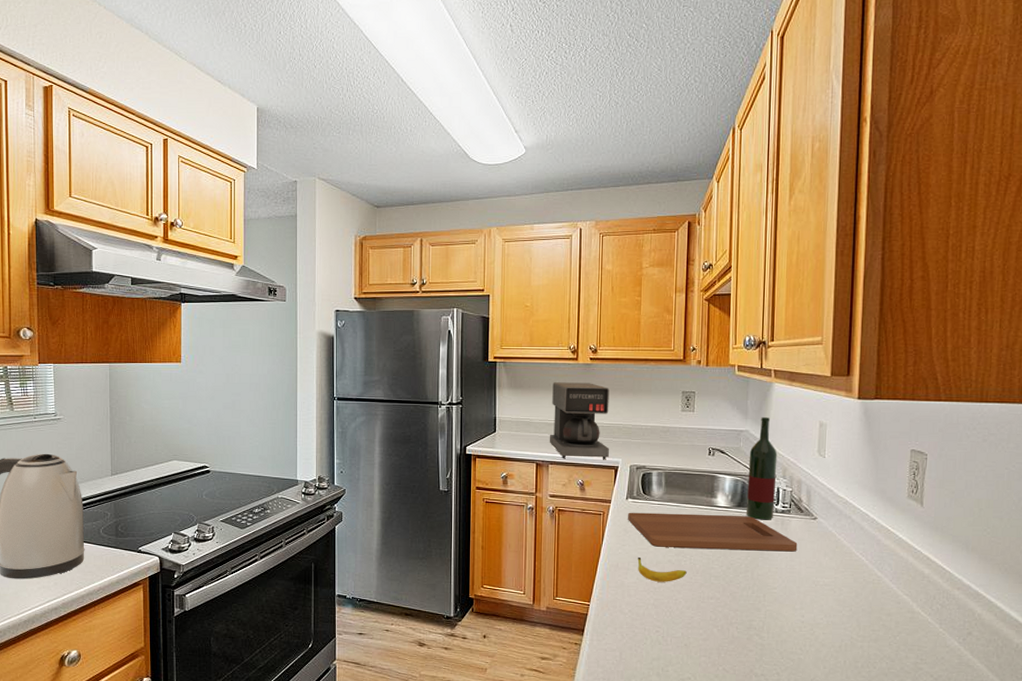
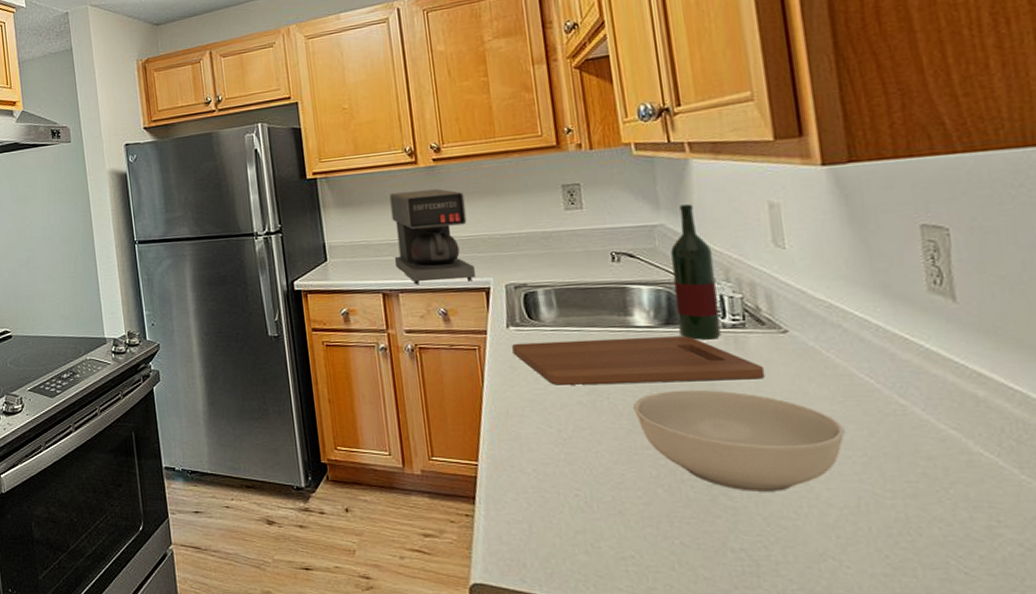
fruit: present [637,556,687,582] -> none [533,399,607,431]
bowl: none [706,556,841,634] -> present [632,389,845,492]

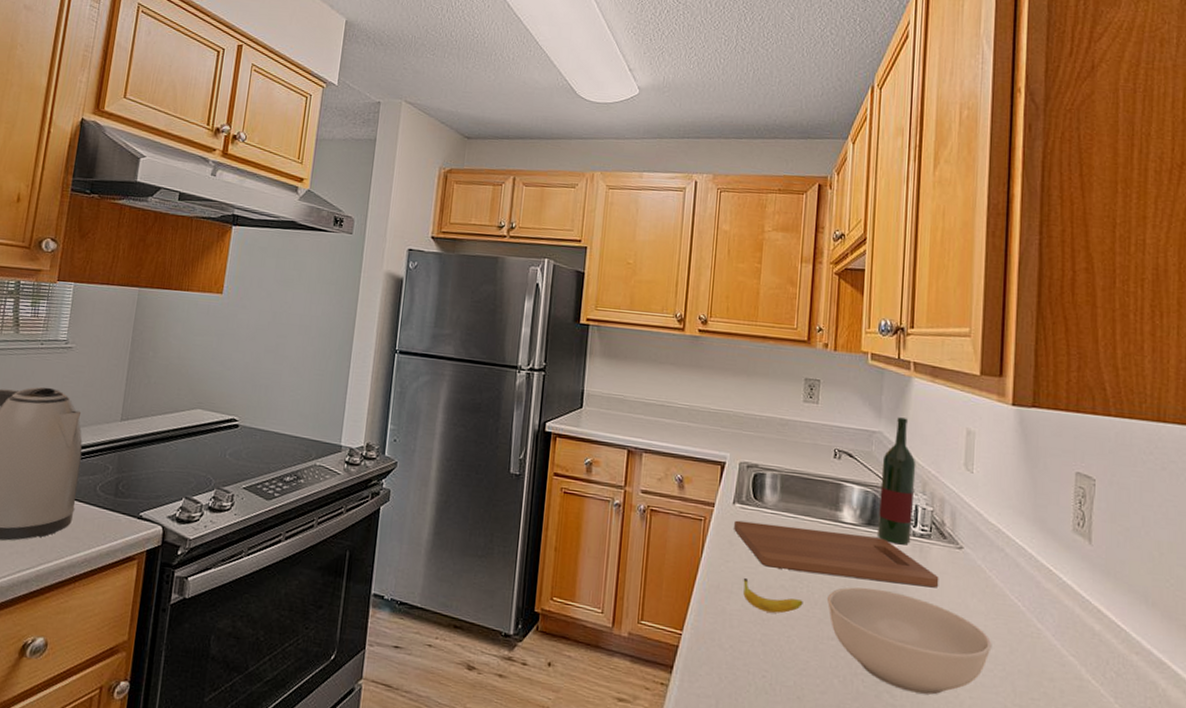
coffee maker: present [389,189,475,284] -> none [644,354,720,453]
fruit: none [533,399,607,431] -> present [743,577,803,614]

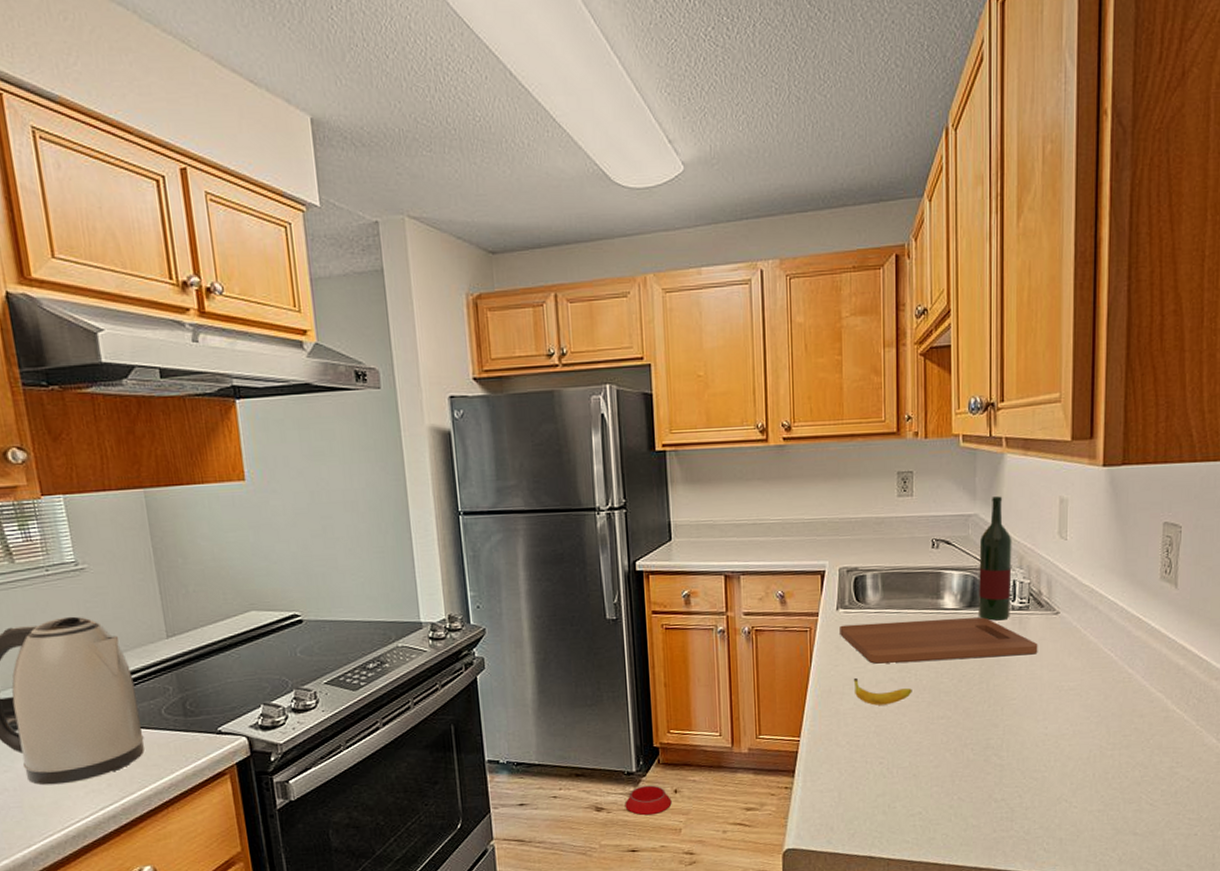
pet bowl: none [496,651,544,686] -> present [625,785,672,816]
bowl: present [826,587,992,695] -> none [934,664,1088,751]

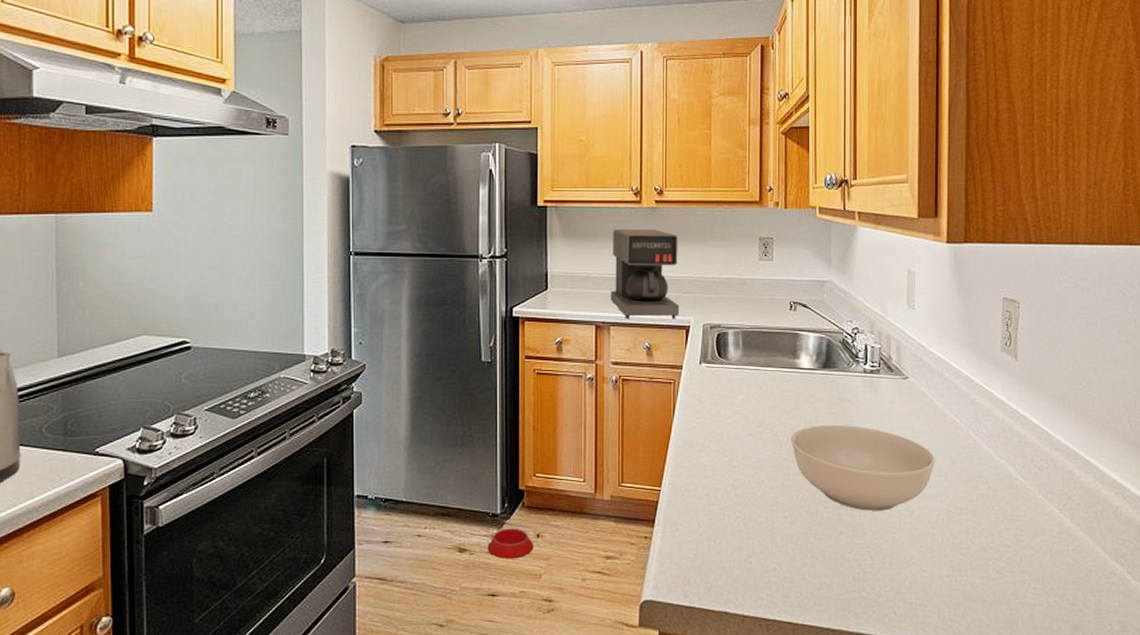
coffee maker: none [738,469,813,566] -> present [610,229,679,319]
cutting board: present [840,617,1038,664] -> none [702,378,889,418]
fruit: present [853,677,912,706] -> none [713,430,769,459]
bowl: none [934,664,1088,751] -> present [790,424,936,511]
wine bottle: present [978,496,1012,621] -> none [832,265,864,382]

